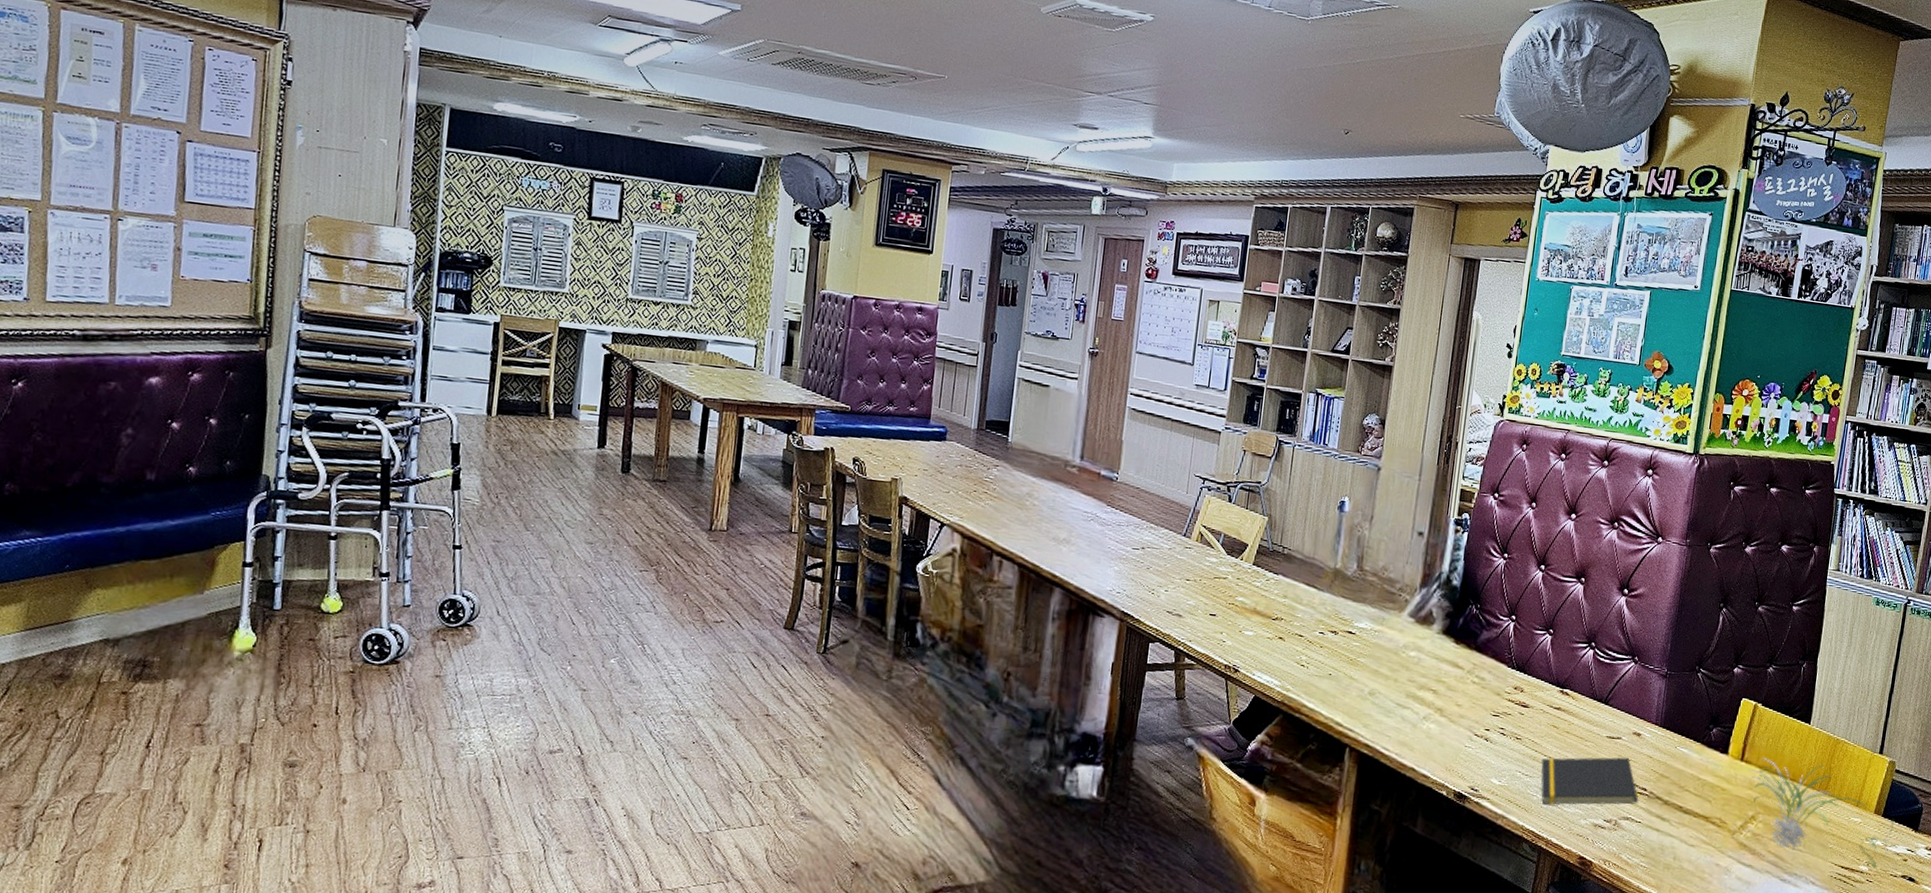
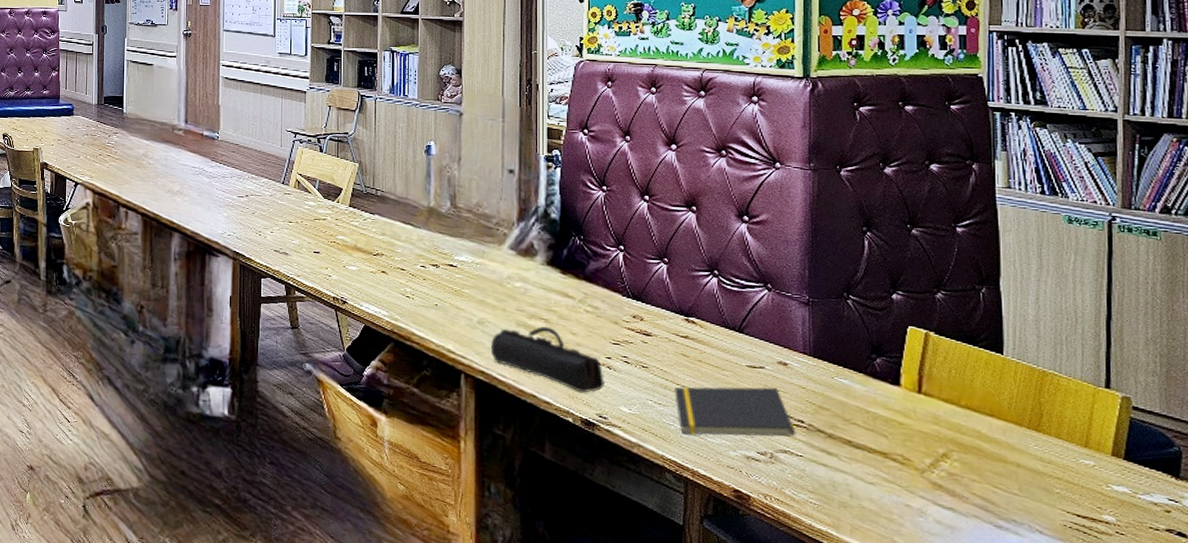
pencil case: none [1377,698,1481,766] -> present [490,326,605,393]
plant: present [1747,758,1895,869] -> none [928,391,1144,519]

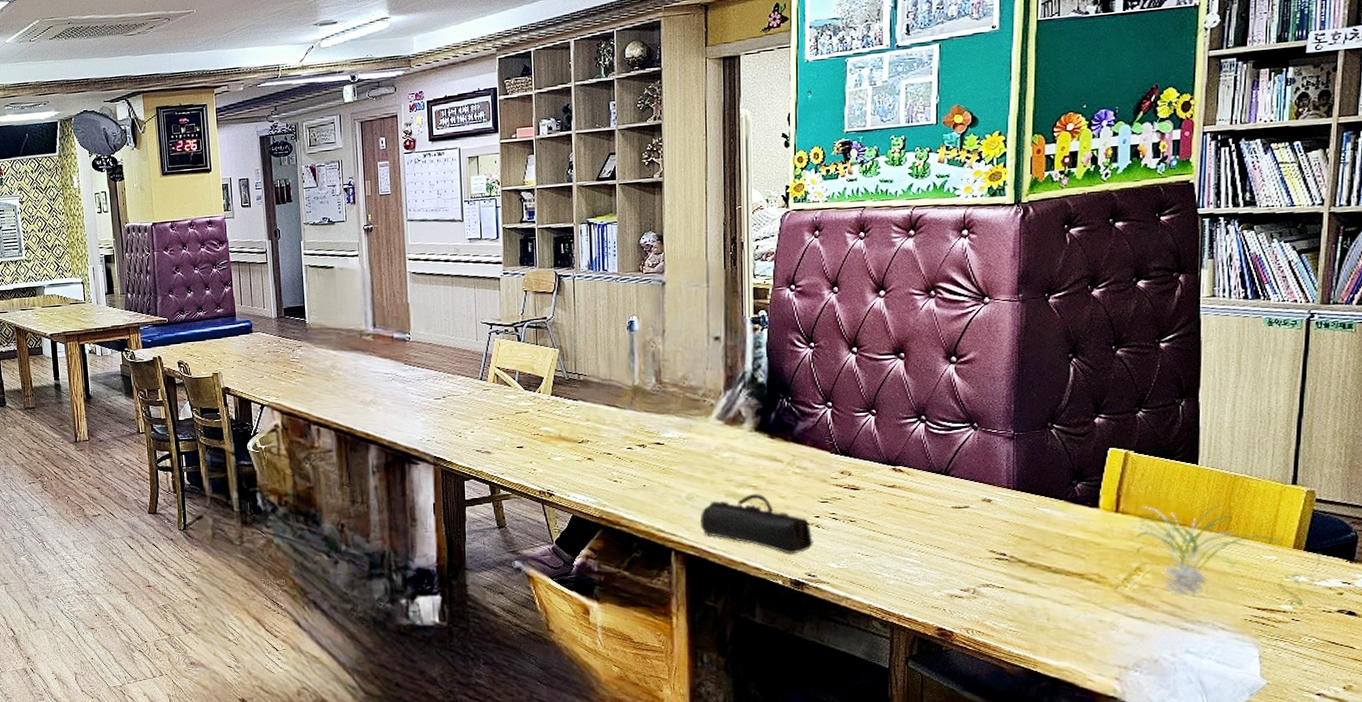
notepad: present [675,387,796,437] -> none [882,525,998,581]
plant: none [928,391,1144,519] -> present [1124,504,1322,606]

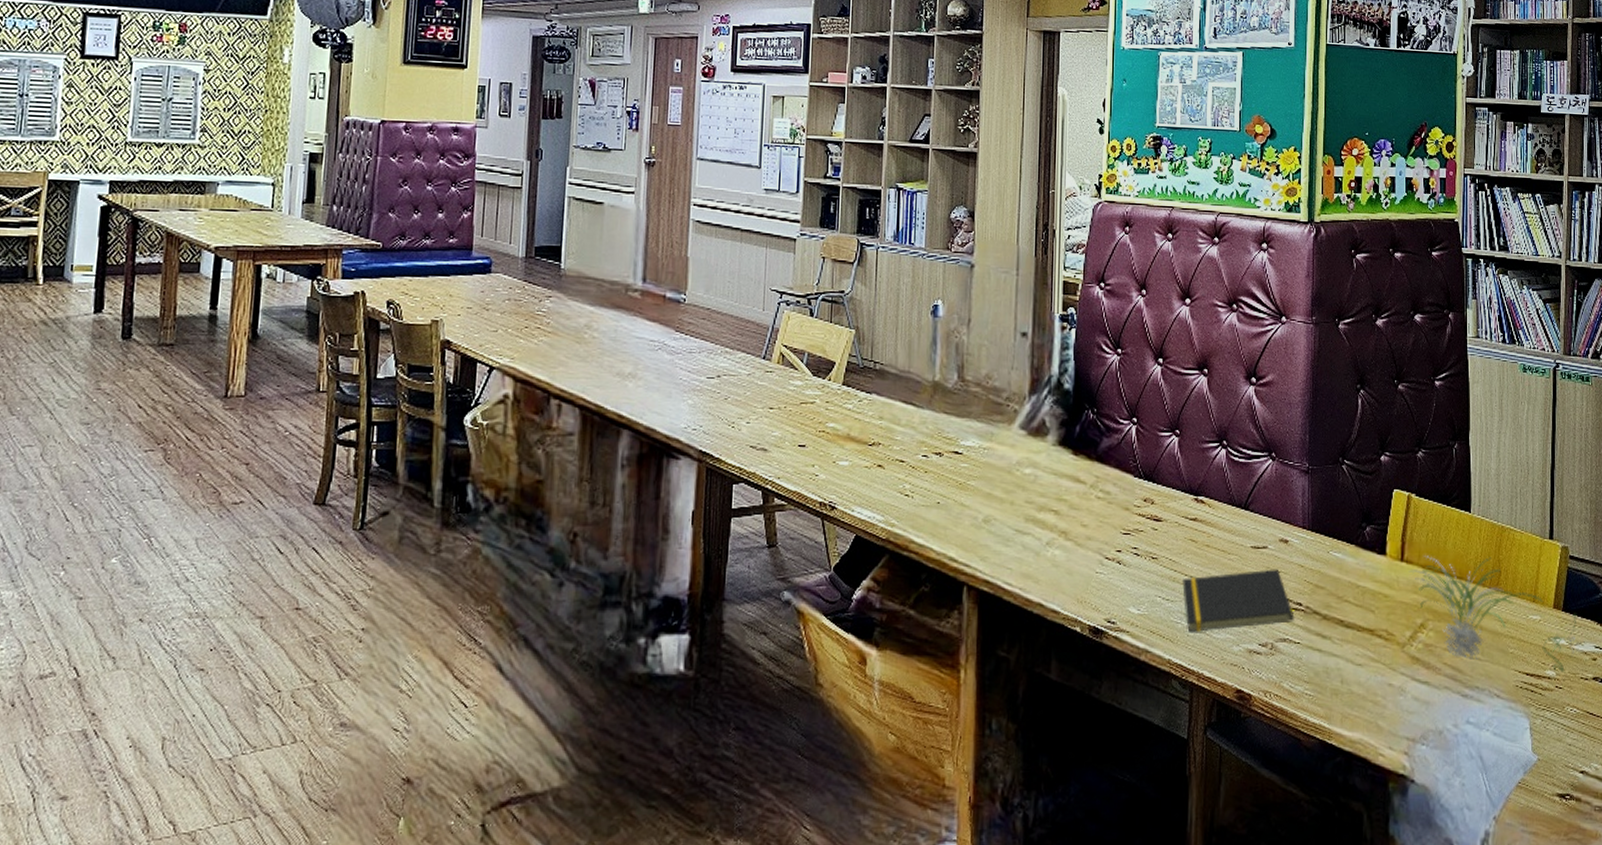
pencil case: present [699,494,813,554] -> none [996,520,1114,595]
notepad: none [882,525,998,581] -> present [1182,569,1295,632]

